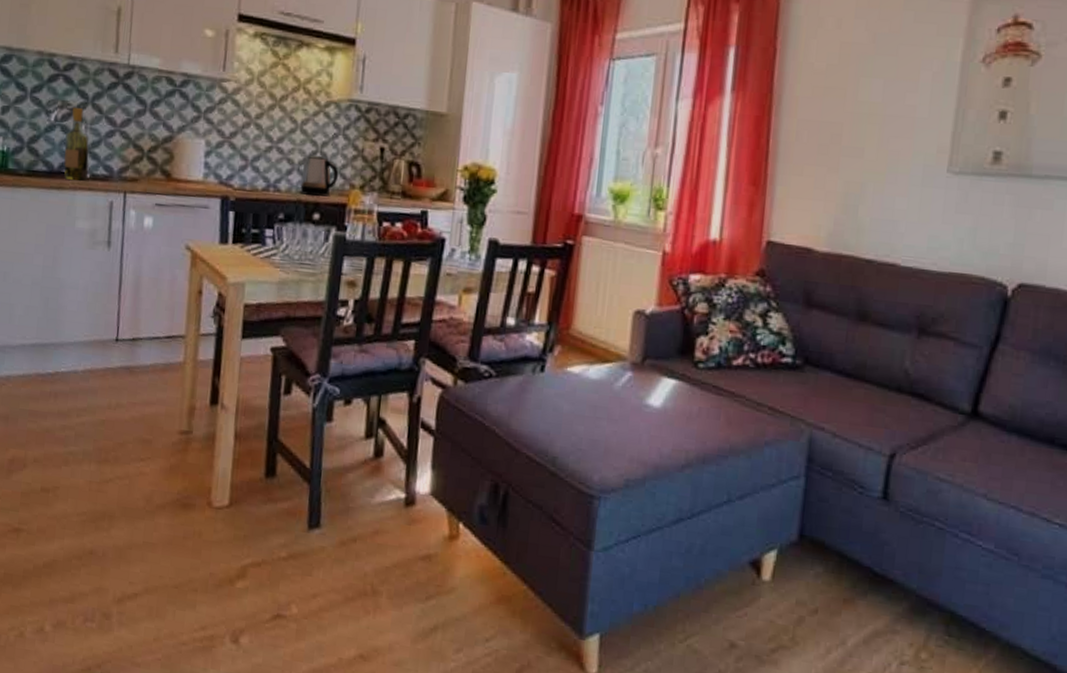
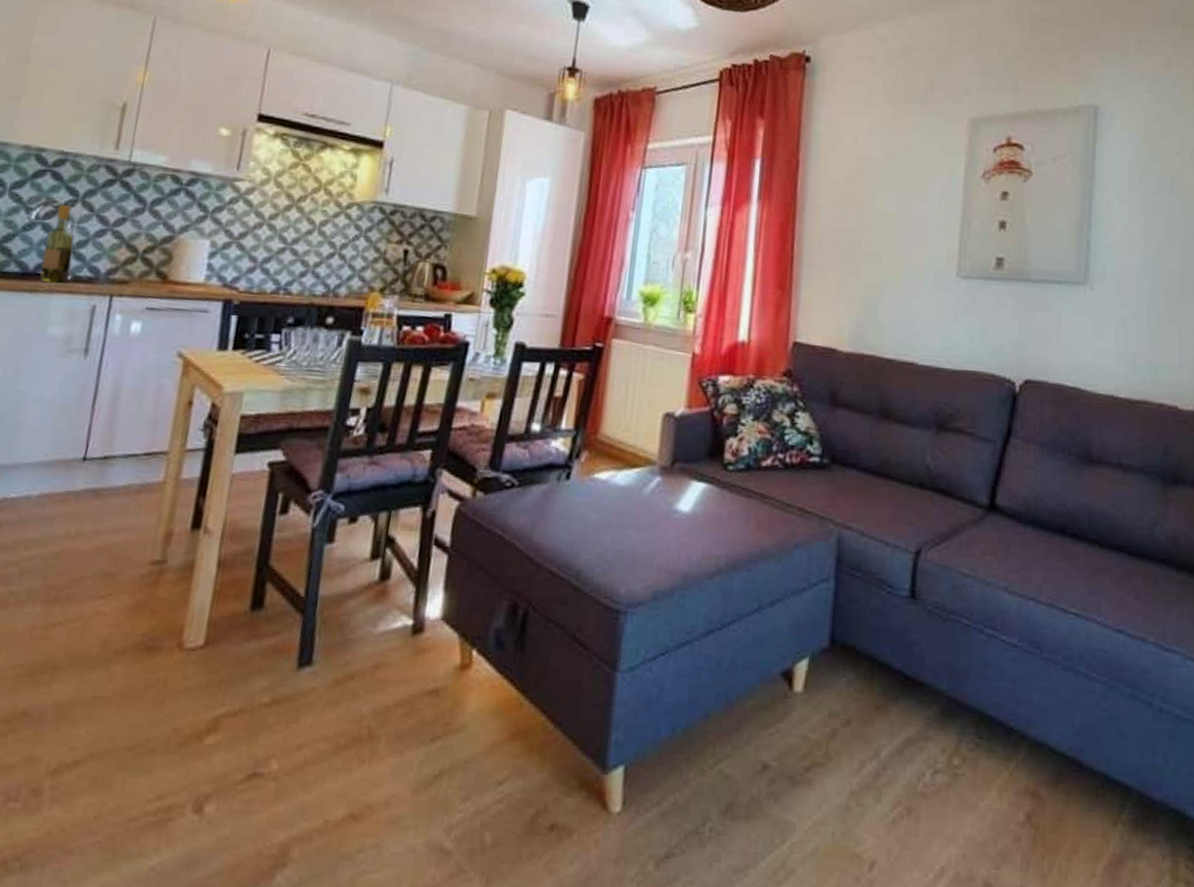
kettle: present [300,155,339,197] -> none [313,257,358,300]

